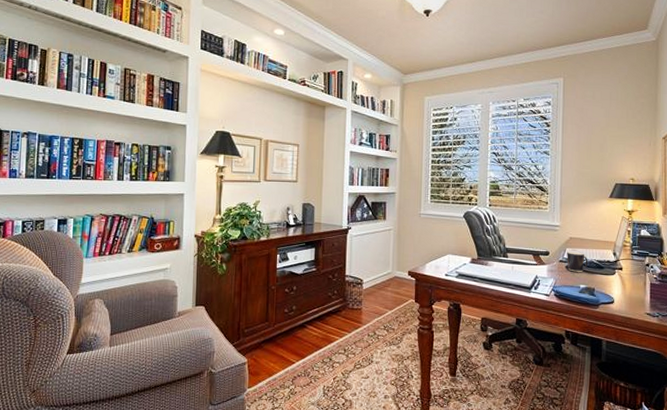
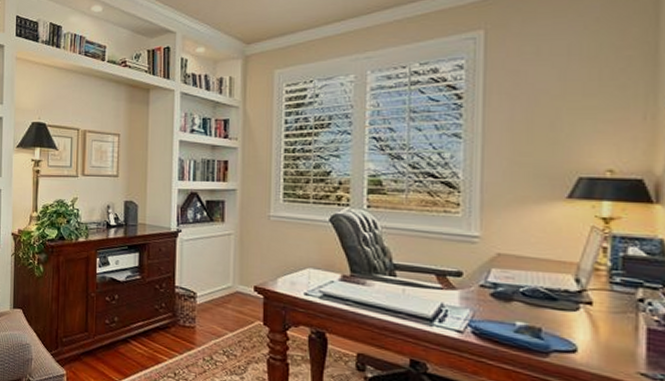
mug: present [567,251,588,273] -> none [492,272,530,305]

